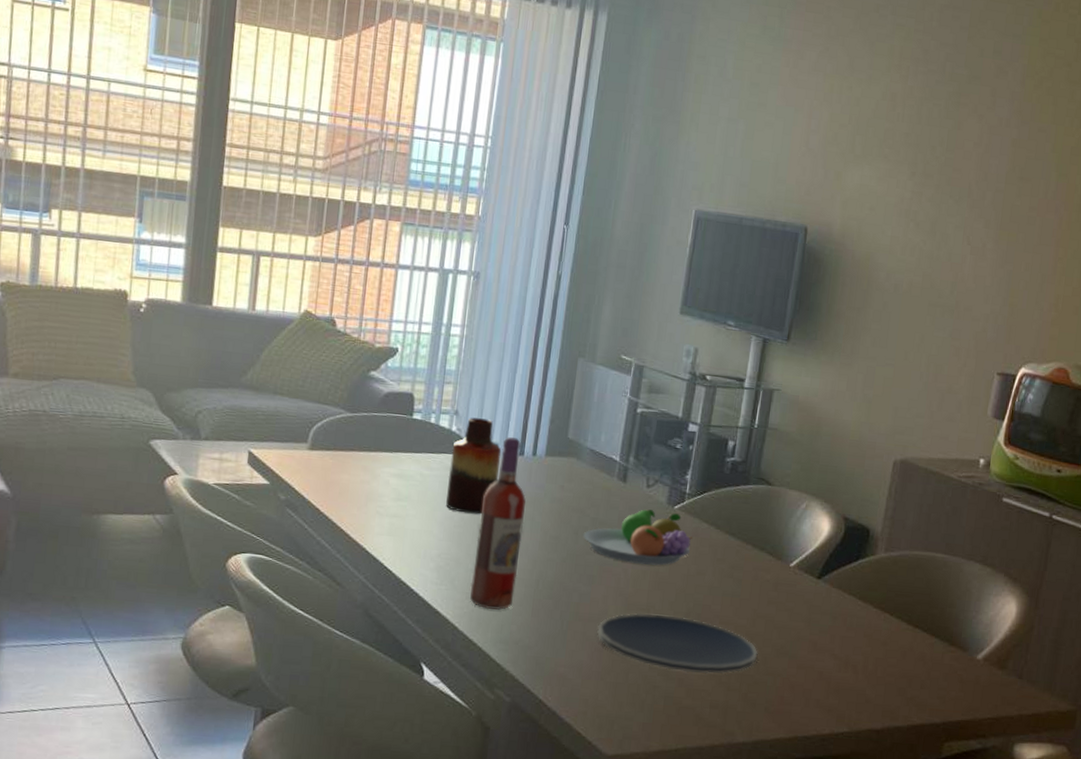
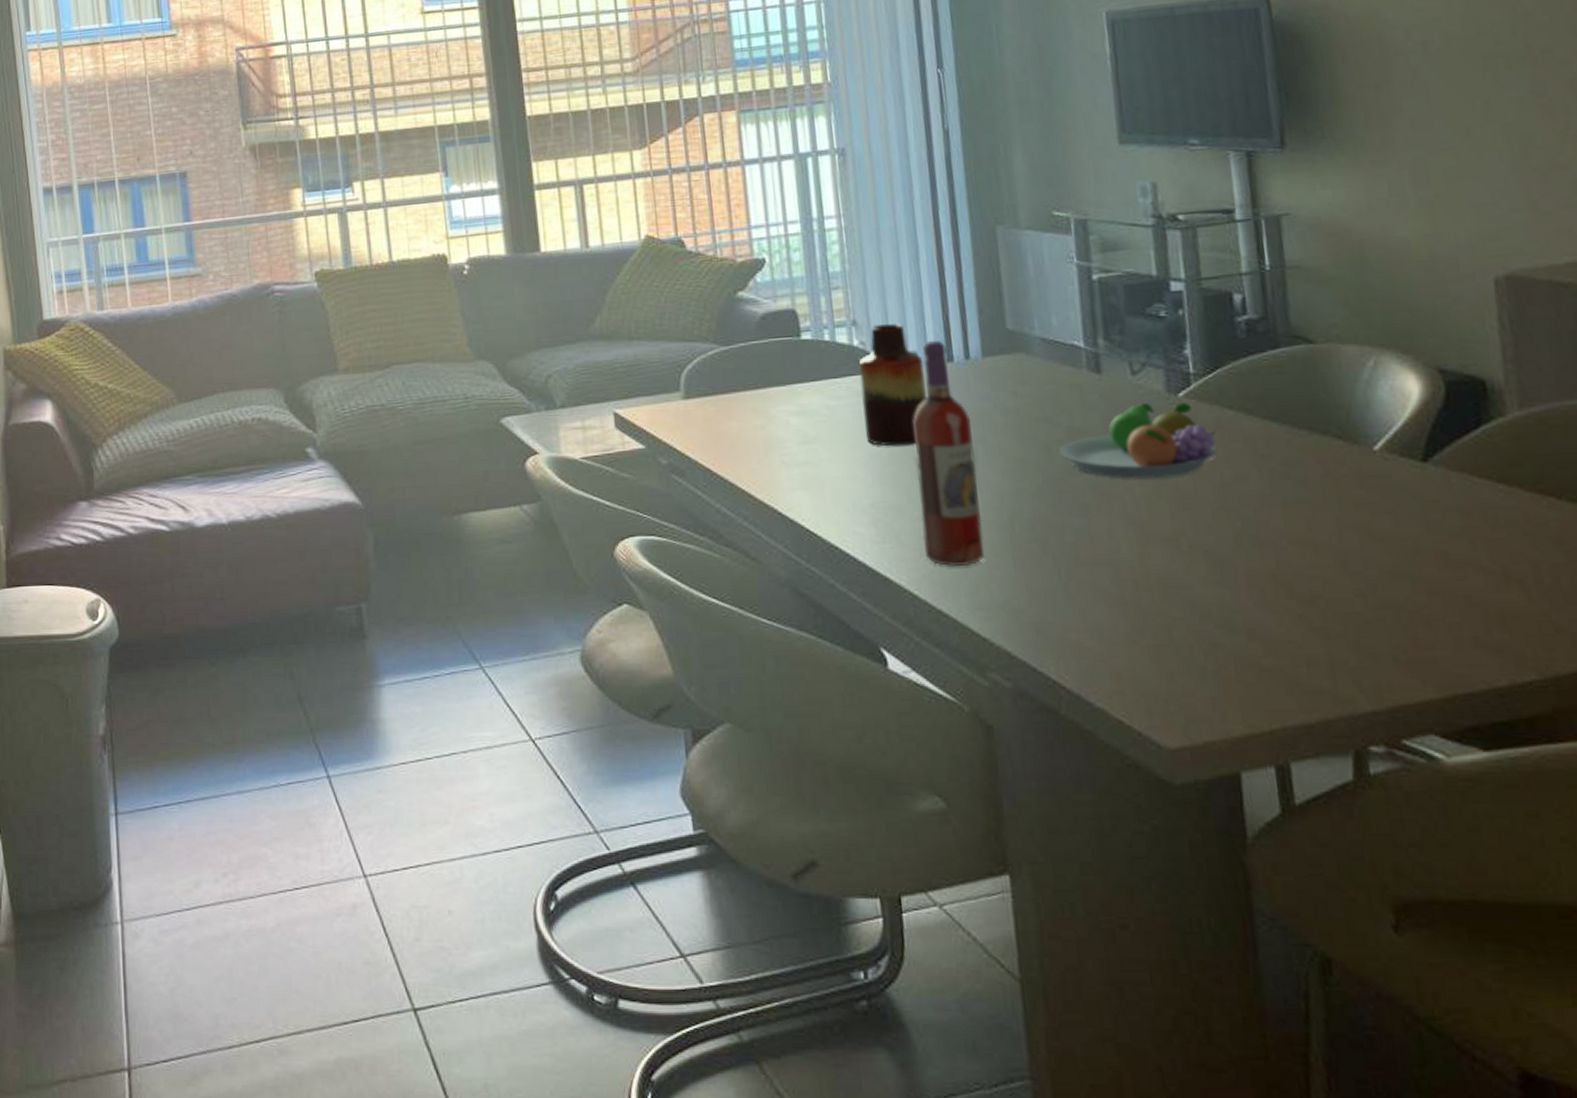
plate: present [597,612,758,675] -> none [1110,542,1362,620]

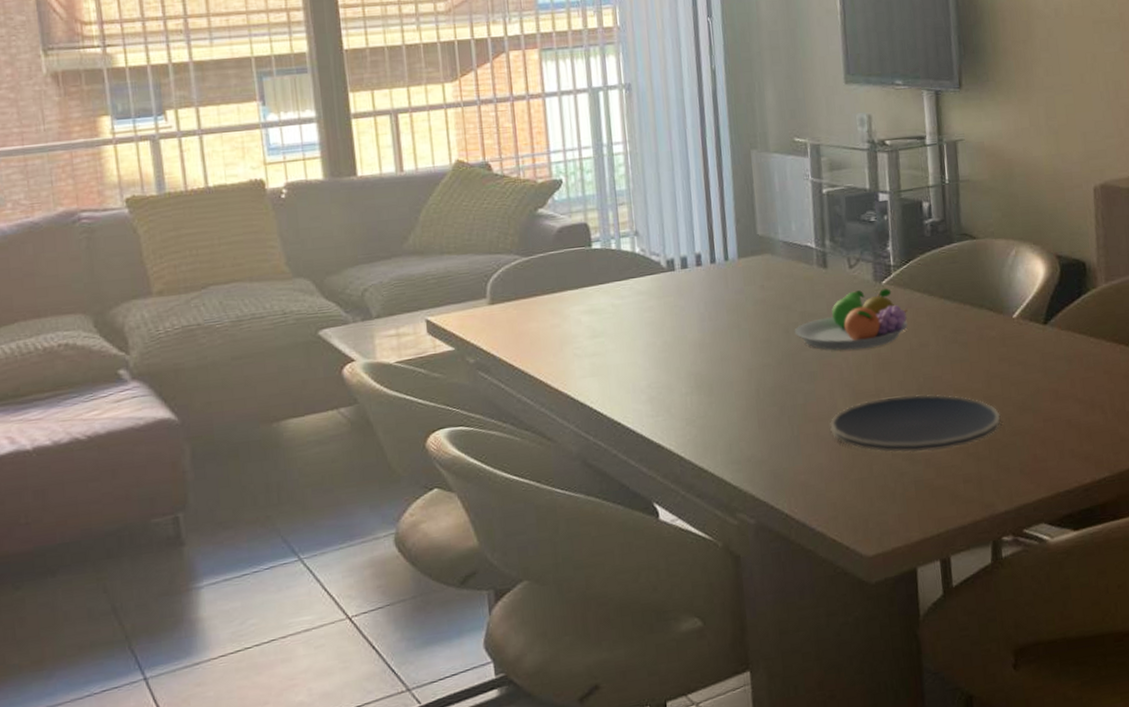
vase: present [858,324,926,447] -> none [639,233,694,336]
wine bottle: present [913,340,985,568] -> none [682,246,737,432]
plate: none [1110,542,1362,620] -> present [830,394,1001,453]

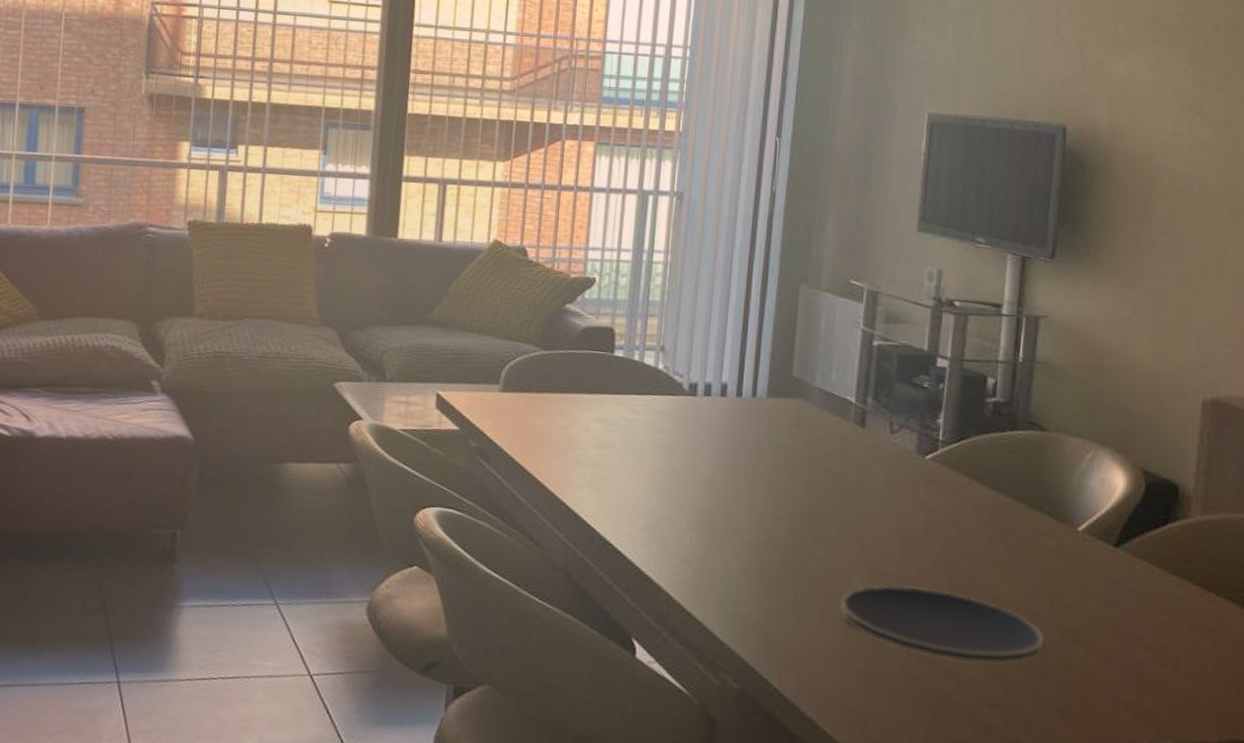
fruit bowl: present [794,288,908,351] -> none [816,459,952,528]

